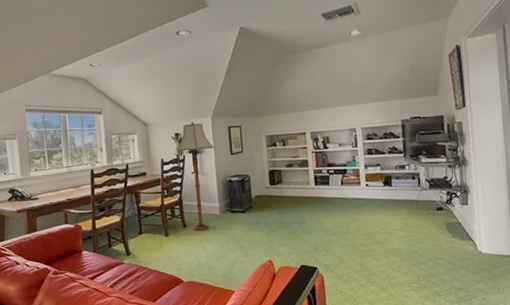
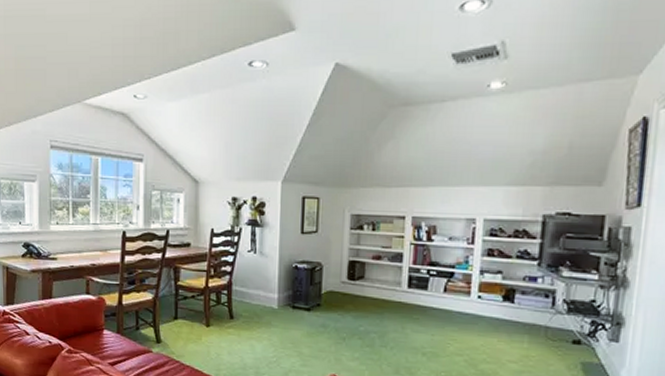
floor lamp: present [176,122,213,231] -> none [231,185,280,326]

